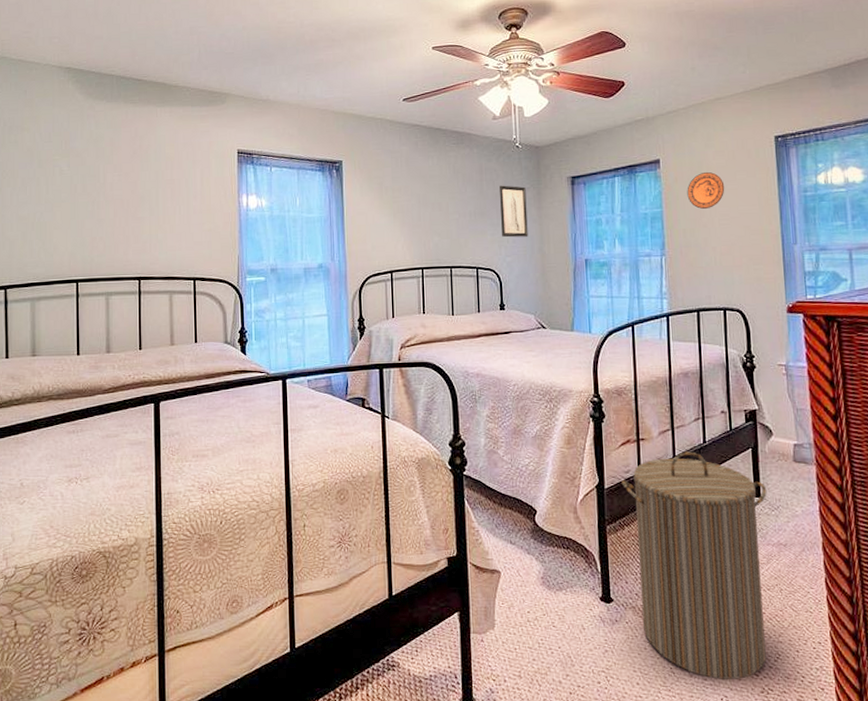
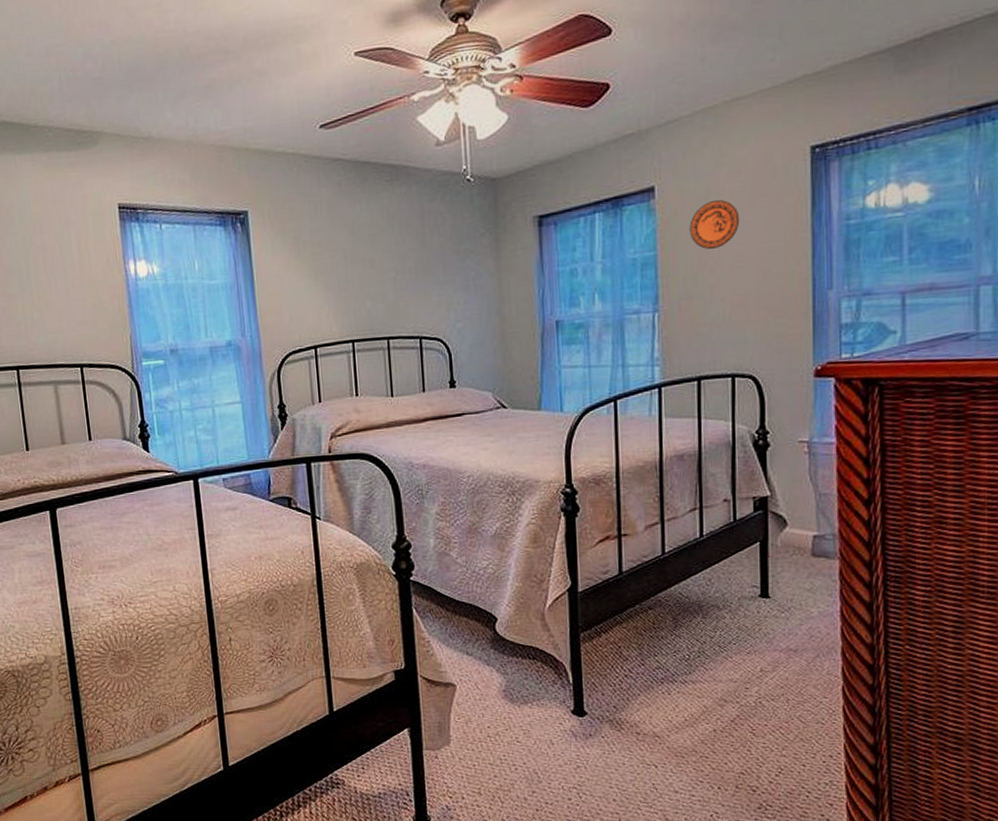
wall art: present [500,185,528,238] -> none [446,231,484,298]
laundry hamper: present [621,451,767,679] -> none [598,547,777,795]

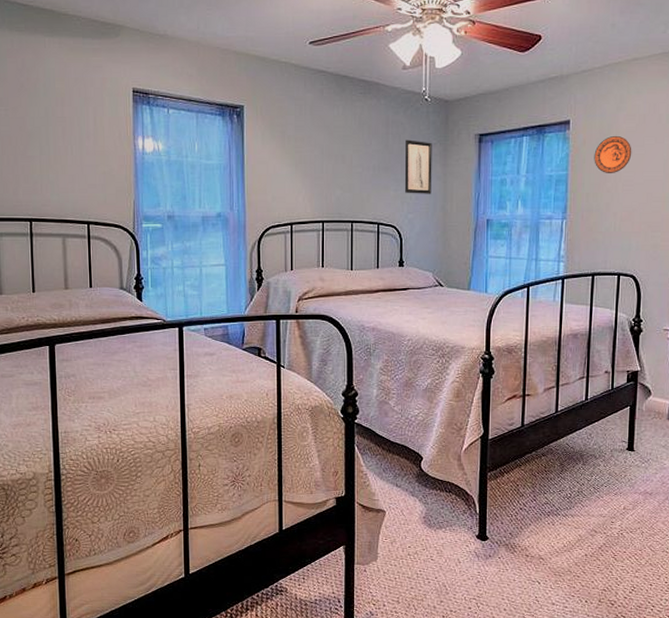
wall art: none [446,231,484,298] -> present [405,140,432,194]

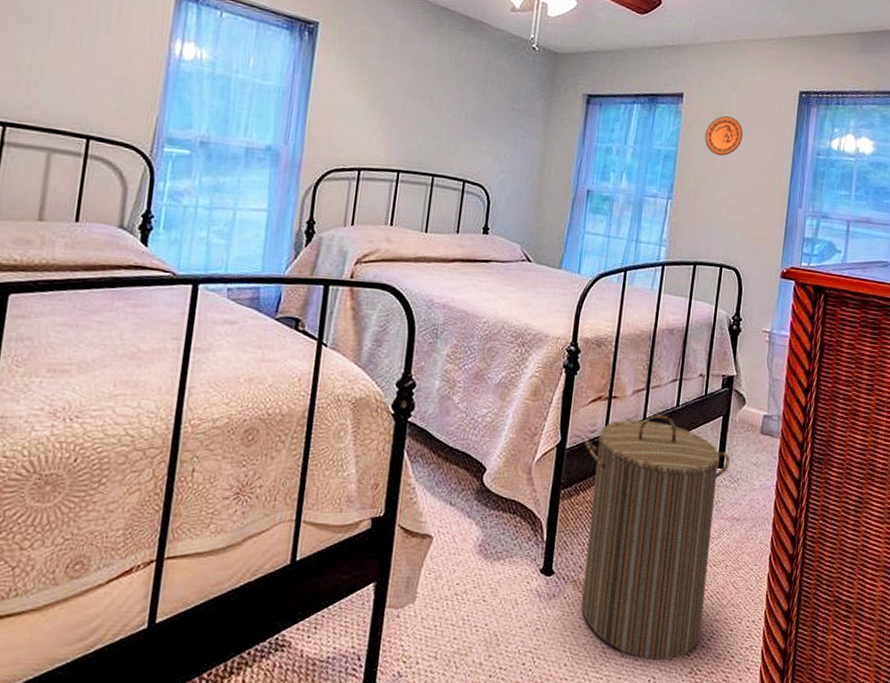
wall art: present [405,140,432,194] -> none [499,89,535,154]
laundry hamper: none [505,407,640,607] -> present [581,414,731,660]

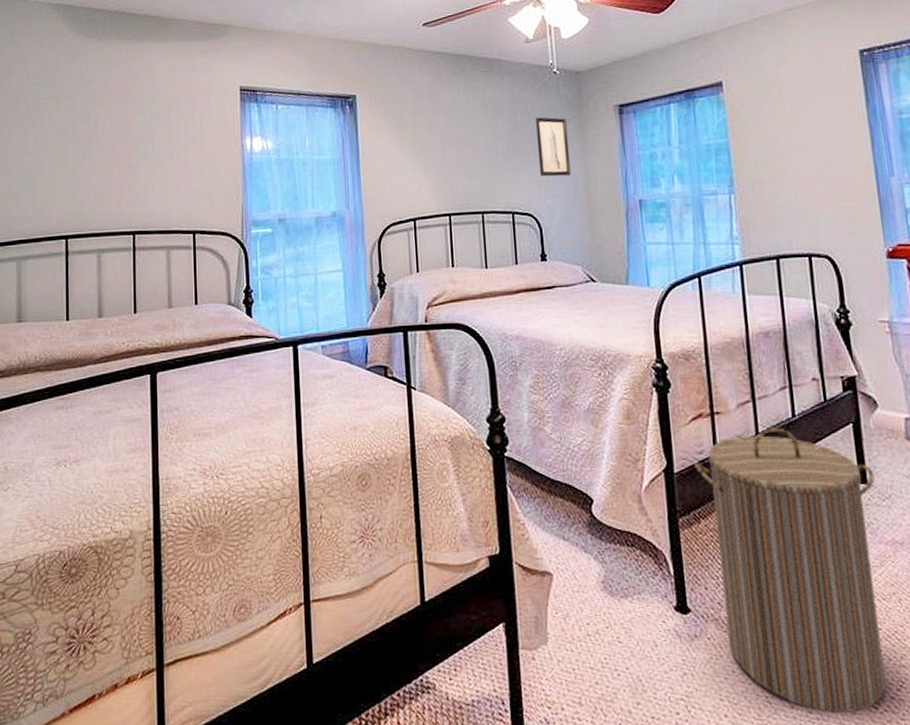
wall art: none [499,89,535,154] -> present [536,117,571,177]
decorative plate: present [704,116,744,156] -> none [756,94,803,138]

